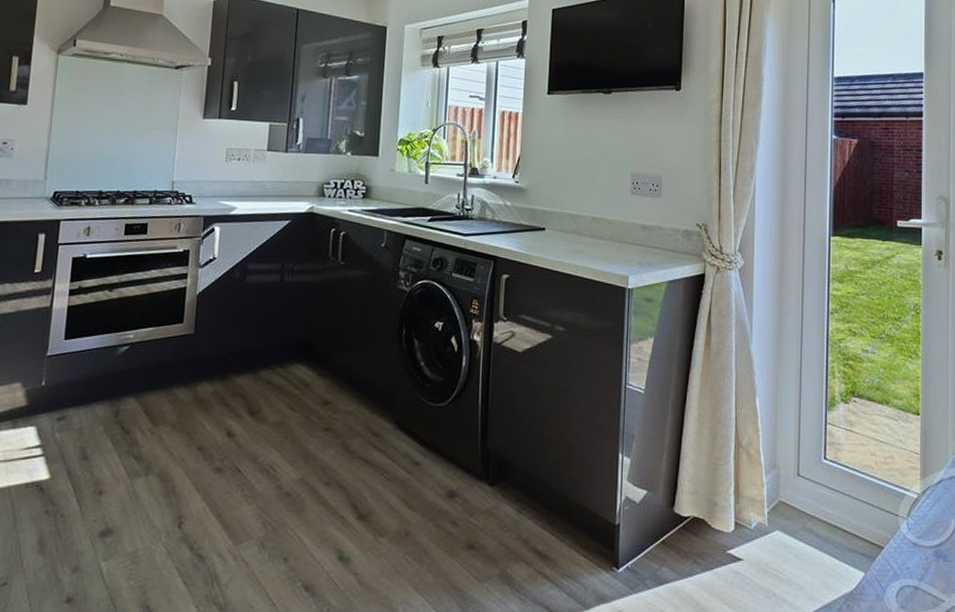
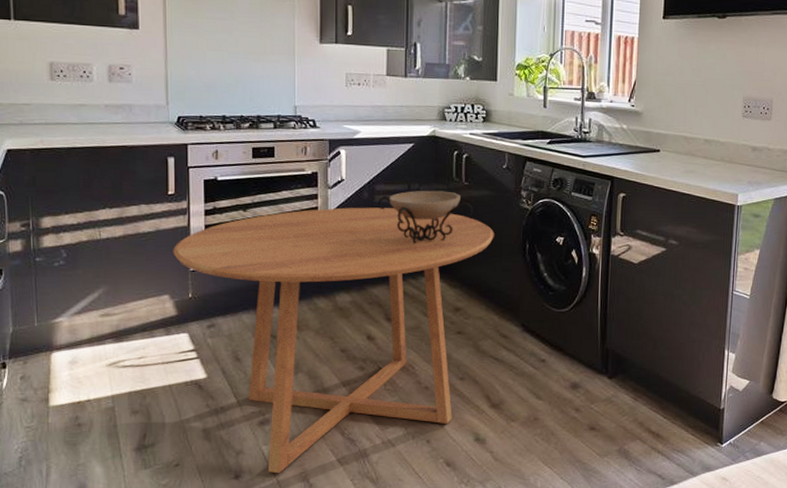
dining table: none [31,287,369,597] -> present [173,207,494,474]
decorative bowl: none [248,270,349,328] -> present [377,190,474,244]

